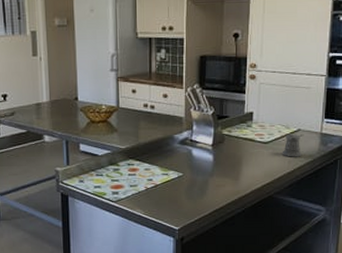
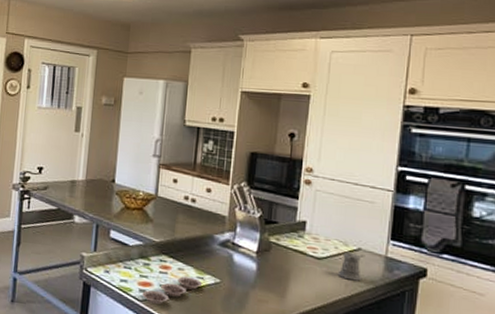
plate: none [115,175,168,203] -> present [142,276,203,305]

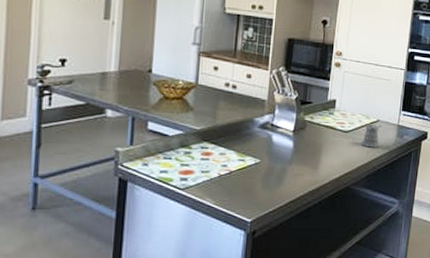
plate: present [142,276,203,305] -> none [183,161,244,191]

